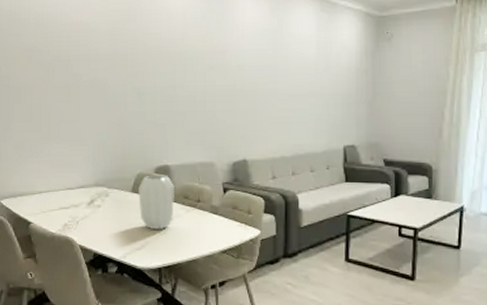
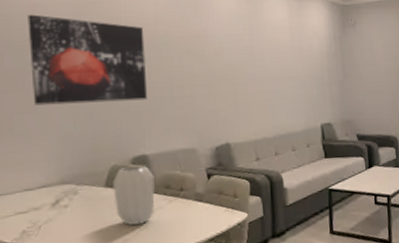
wall art: none [73,31,172,115] -> present [27,14,148,106]

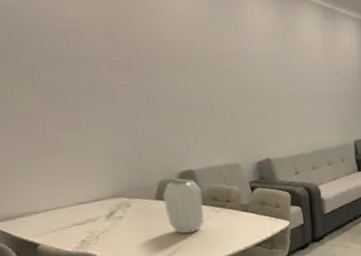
wall art: present [27,14,148,106] -> none [59,30,190,123]

